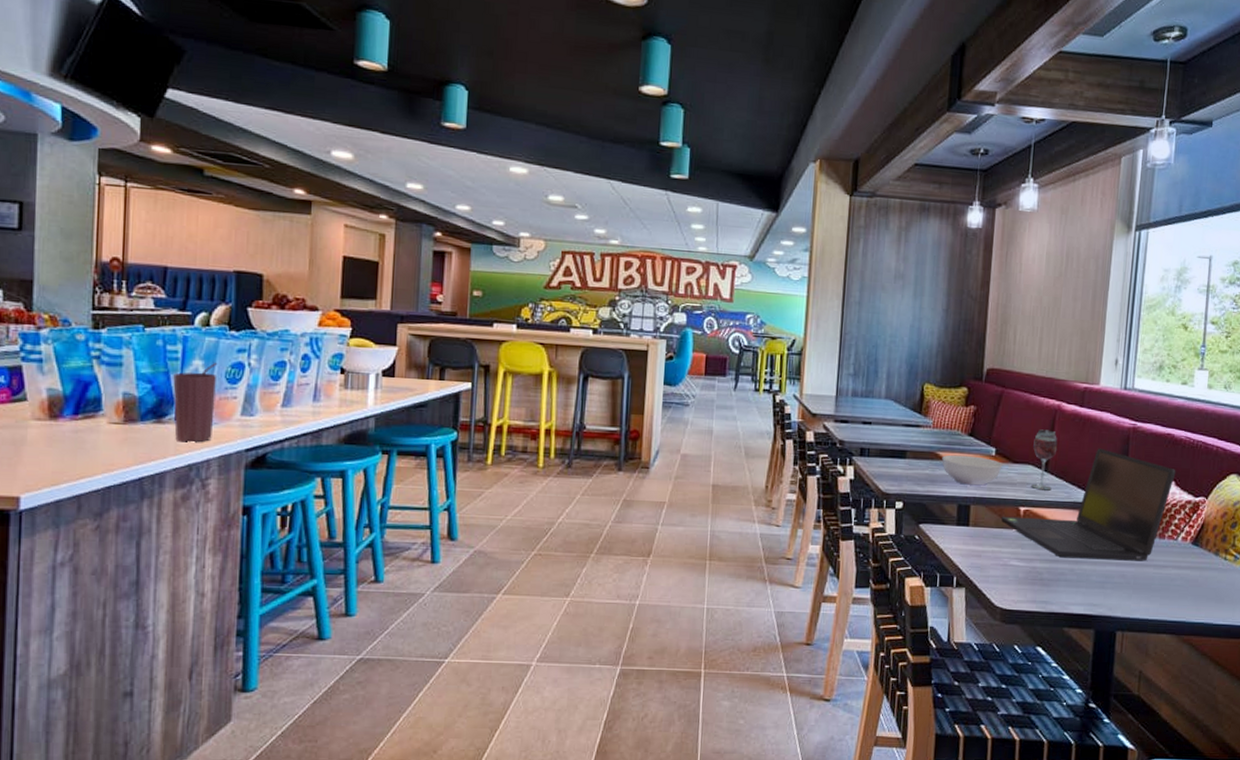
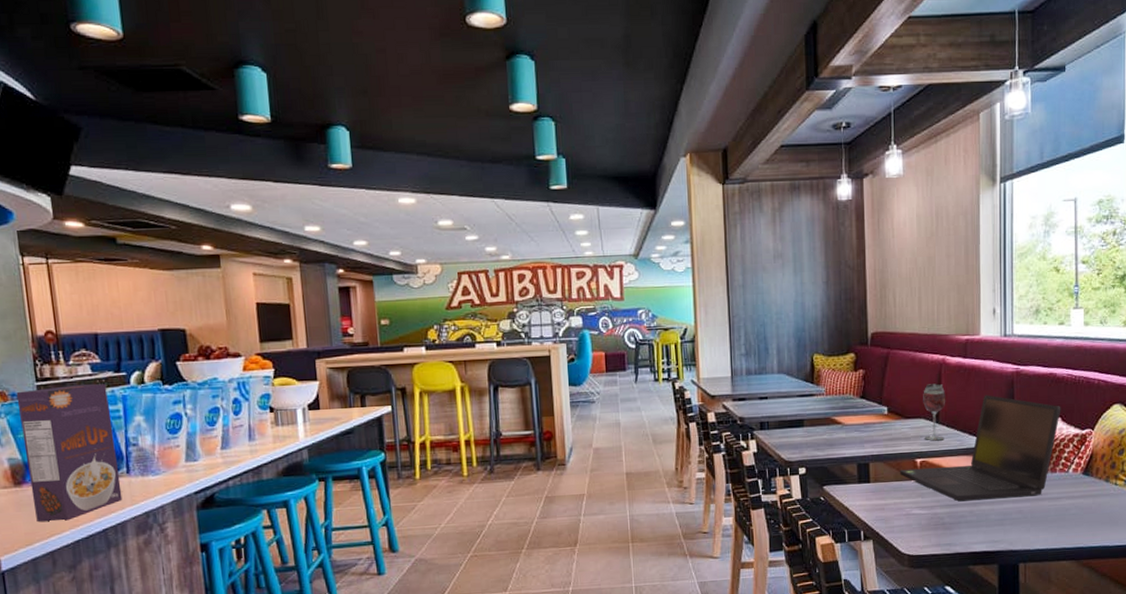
cereal box: none [67,317,168,464] -> present [16,384,123,523]
cup: present [173,362,218,443] -> none [119,415,163,493]
bowl: present [942,454,1002,486] -> none [838,416,895,445]

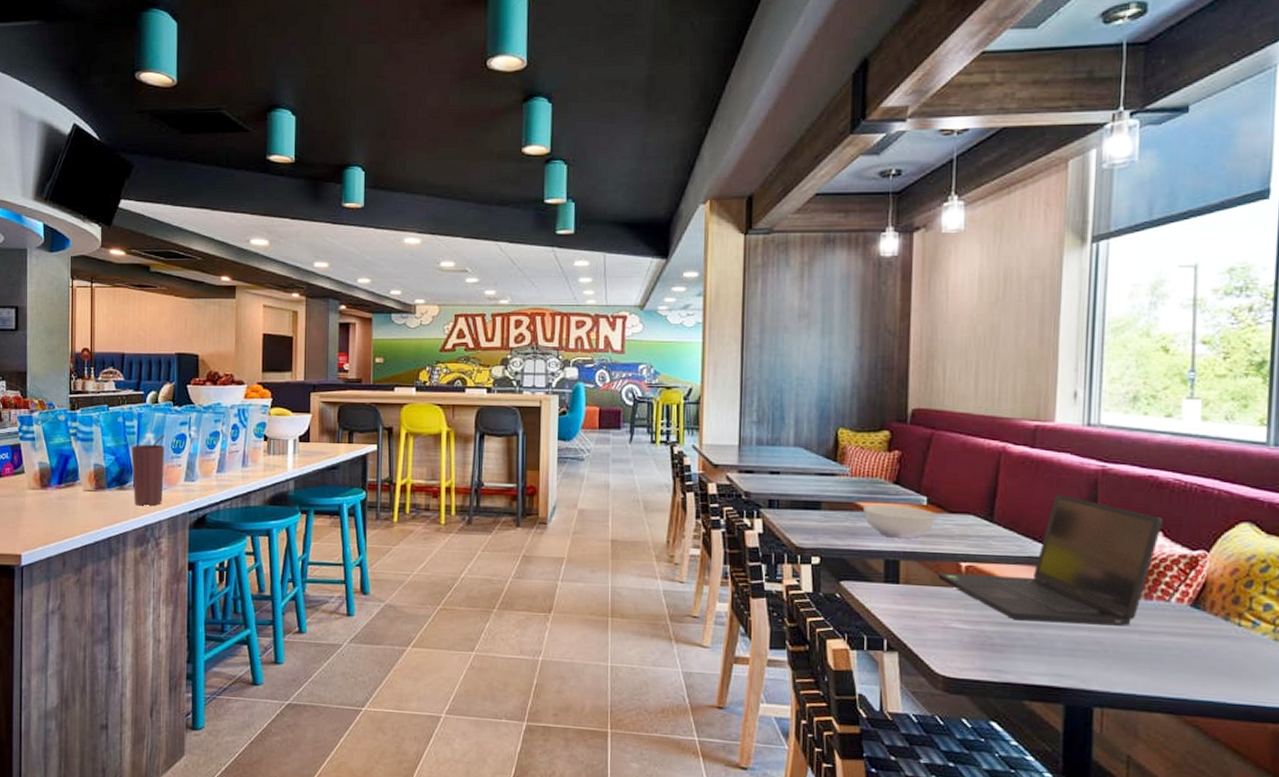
cereal box: present [16,384,123,523] -> none [52,400,127,526]
cup: none [119,415,163,493] -> present [131,434,166,506]
bowl: none [838,416,895,445] -> present [863,505,936,539]
wineglass: present [923,383,946,441] -> none [974,474,1005,544]

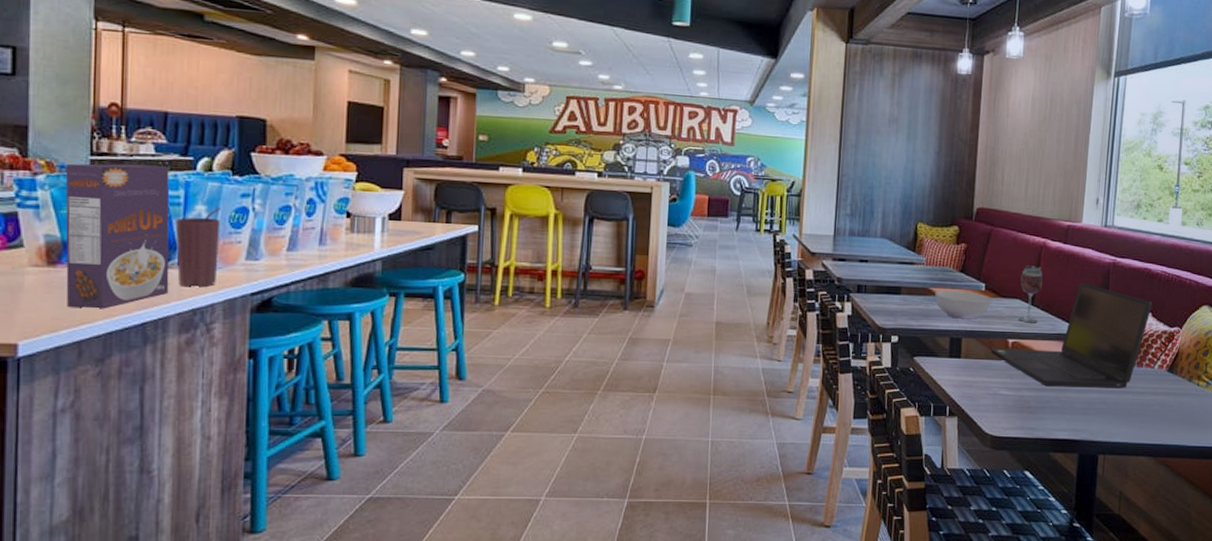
cereal box: none [52,400,127,526] -> present [65,163,170,309]
wineglass: none [974,474,1005,544] -> present [1019,265,1044,323]

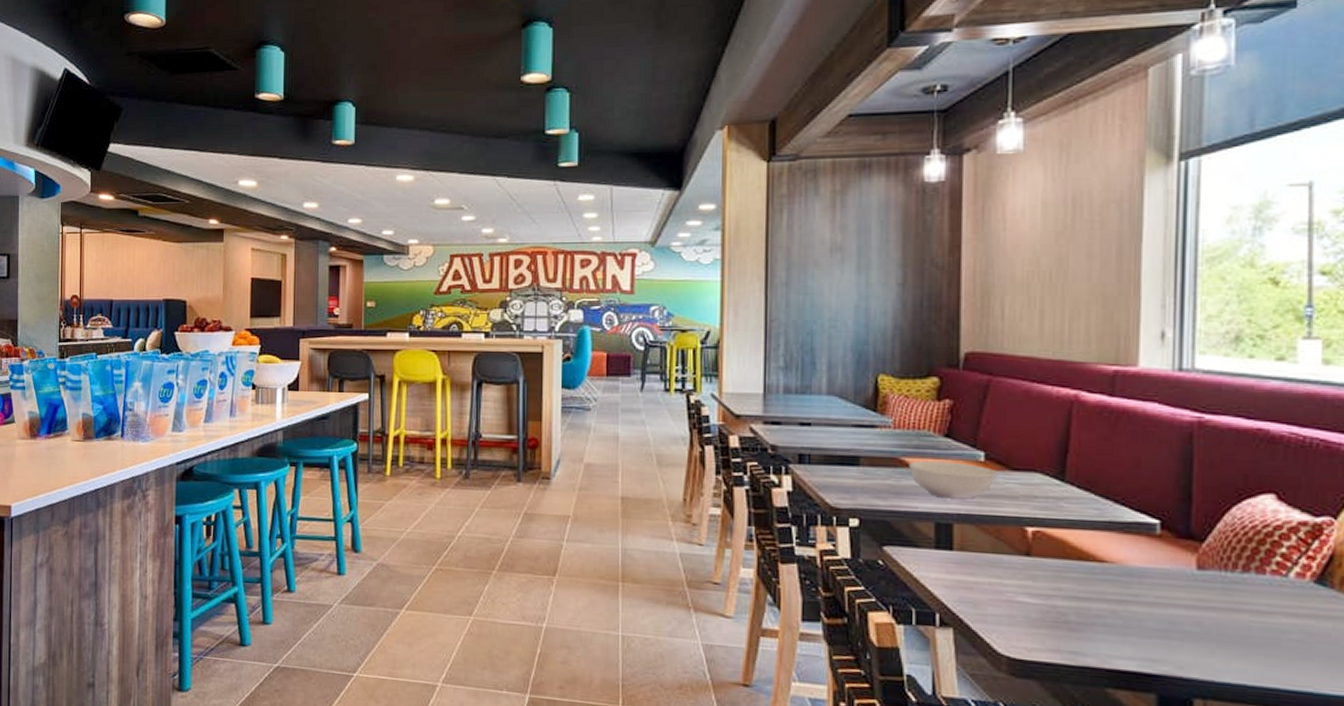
cereal box: present [65,163,170,309] -> none [42,348,115,477]
cup: present [175,207,222,288] -> none [119,383,153,457]
laptop: present [991,282,1153,389] -> none [1000,450,1277,605]
wineglass: present [1019,265,1044,323] -> none [1041,427,1078,506]

